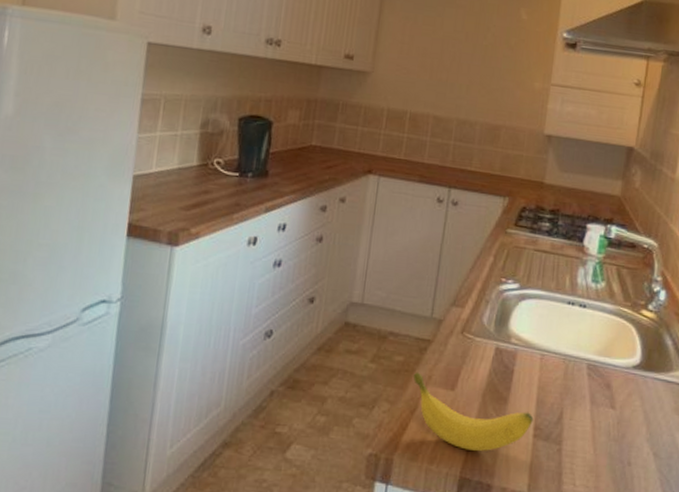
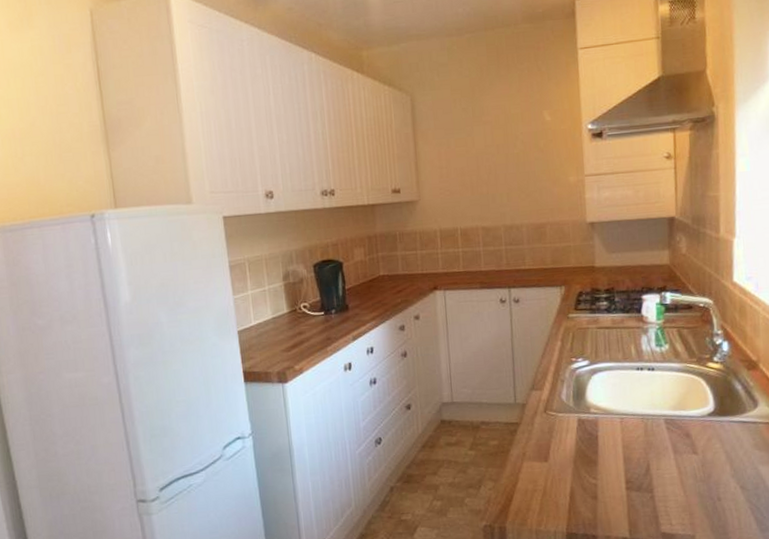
banana: present [413,372,534,451] -> none [509,451,624,510]

